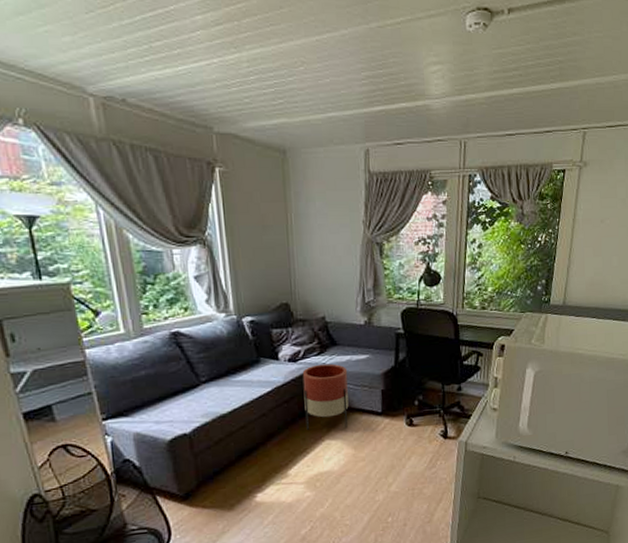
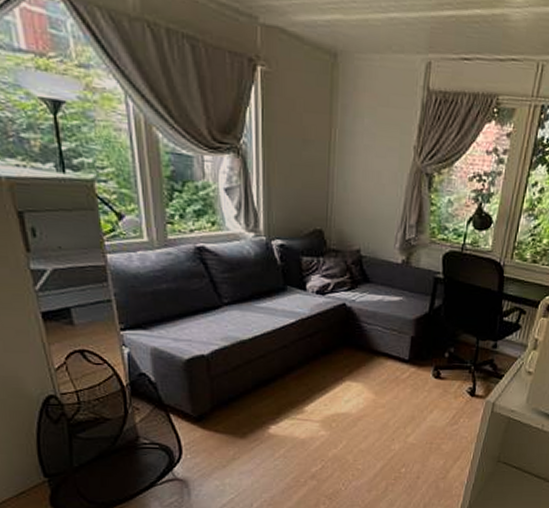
planter: present [302,363,349,430] -> none [328,300,378,372]

